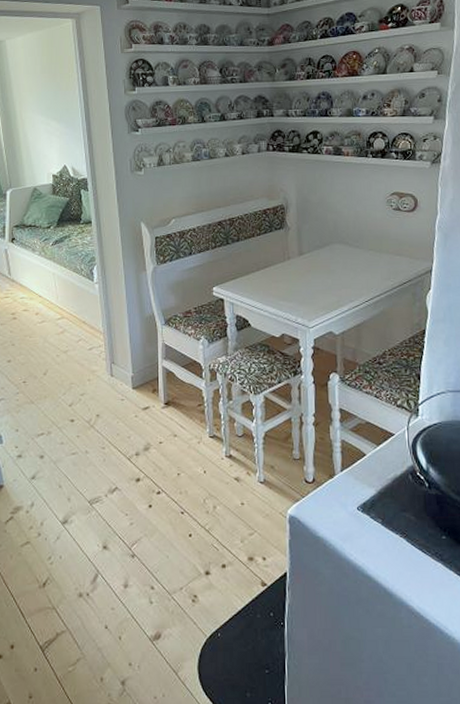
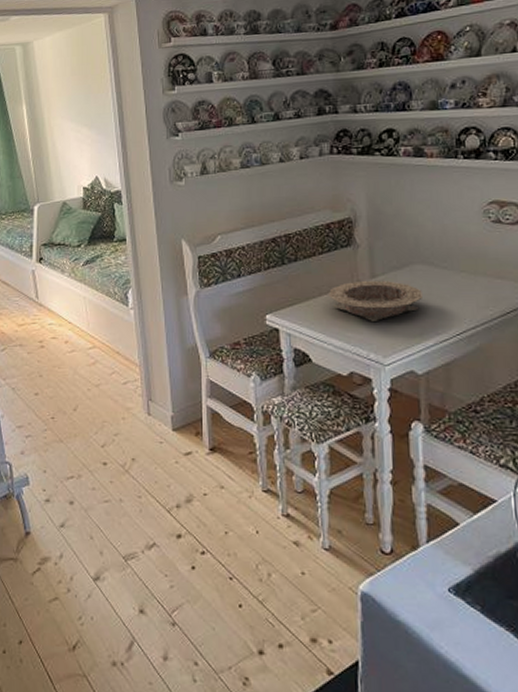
bowl: none [265,257,340,292] -> present [329,280,424,323]

